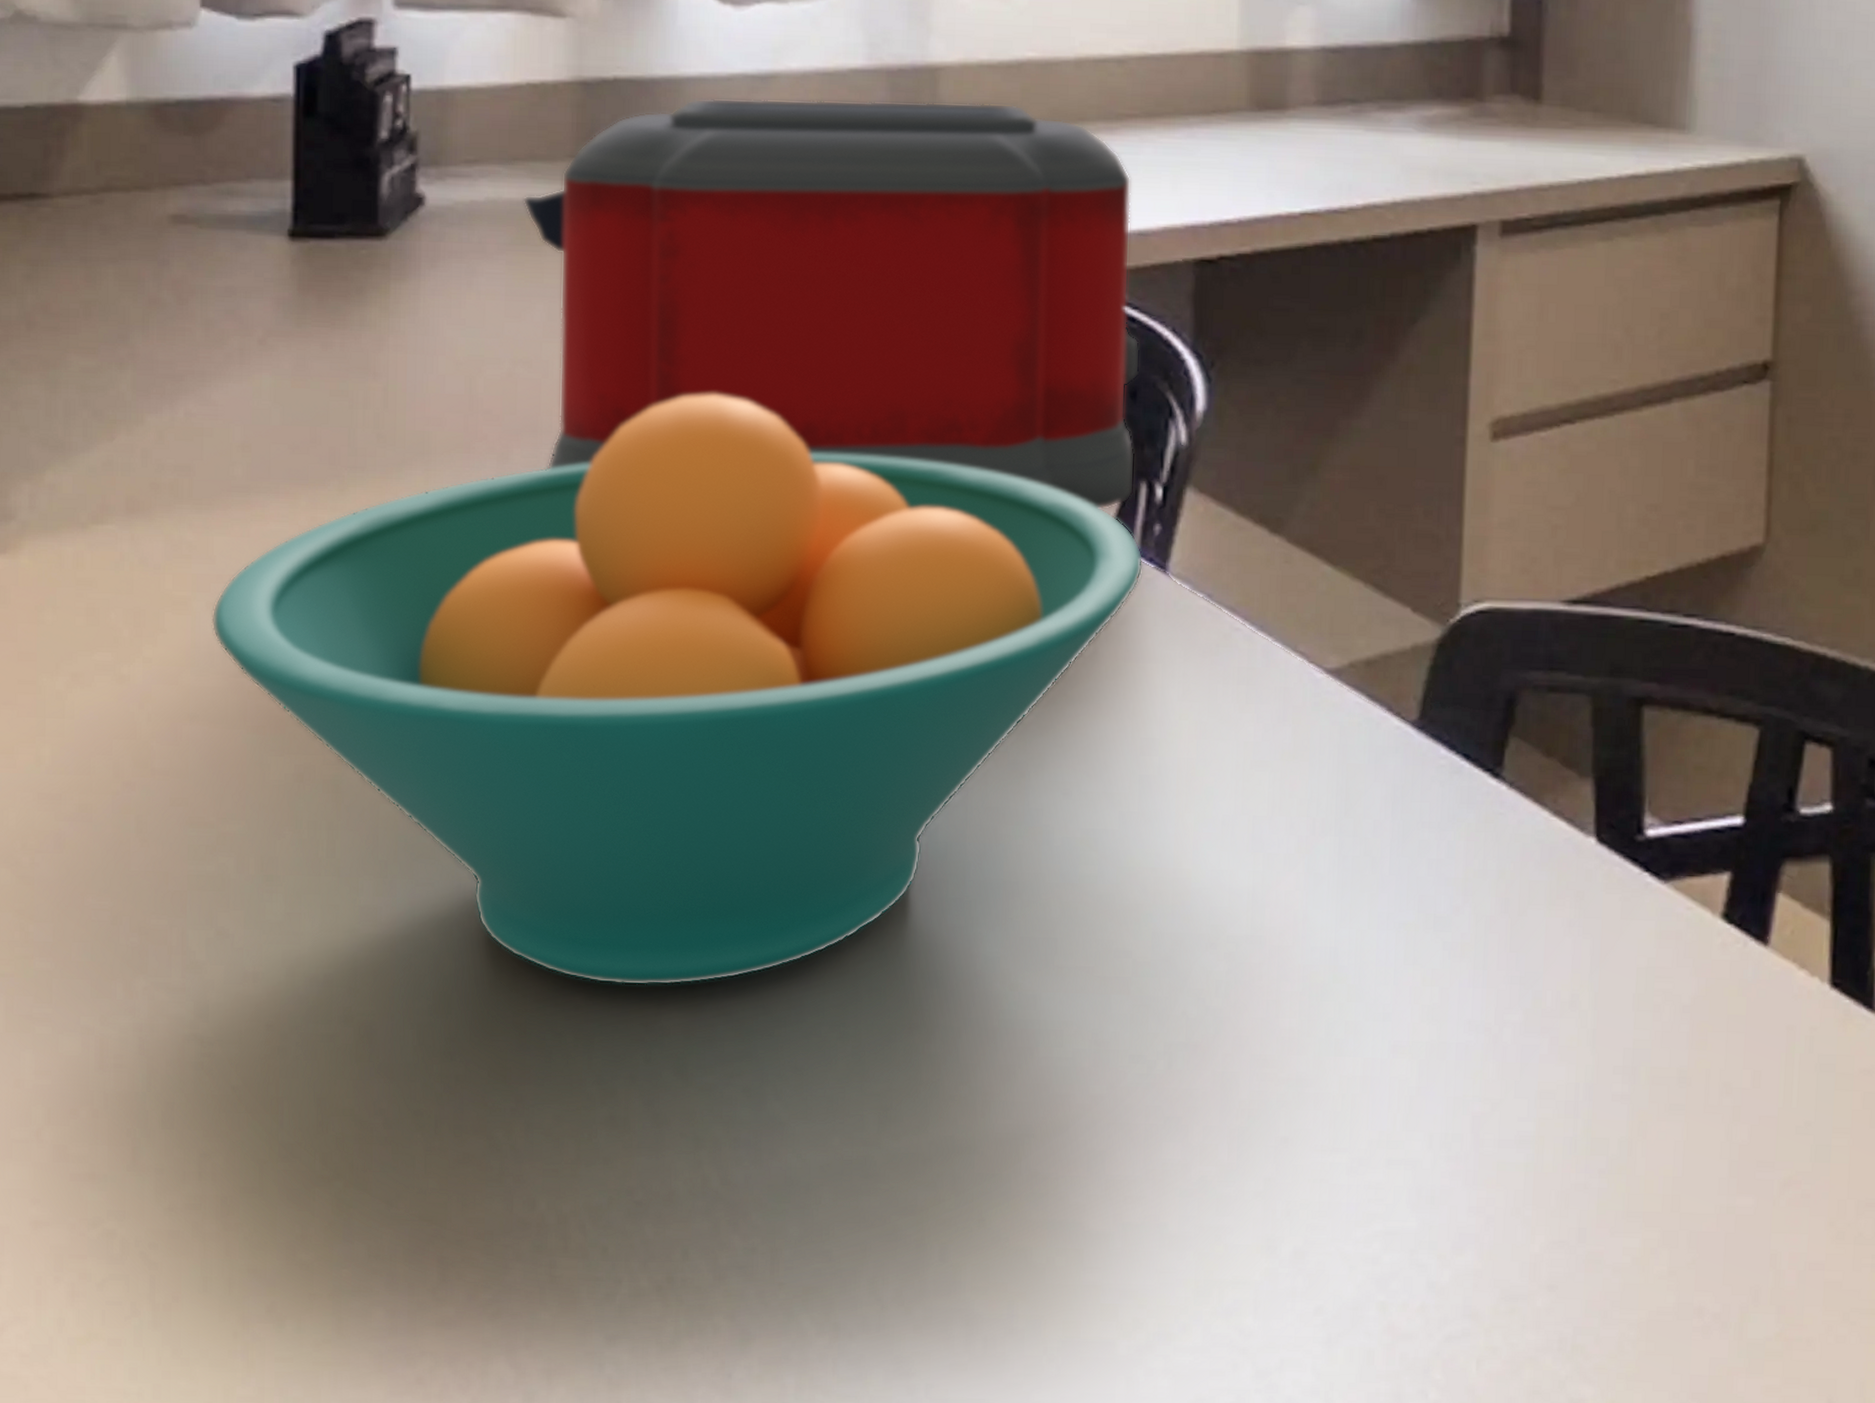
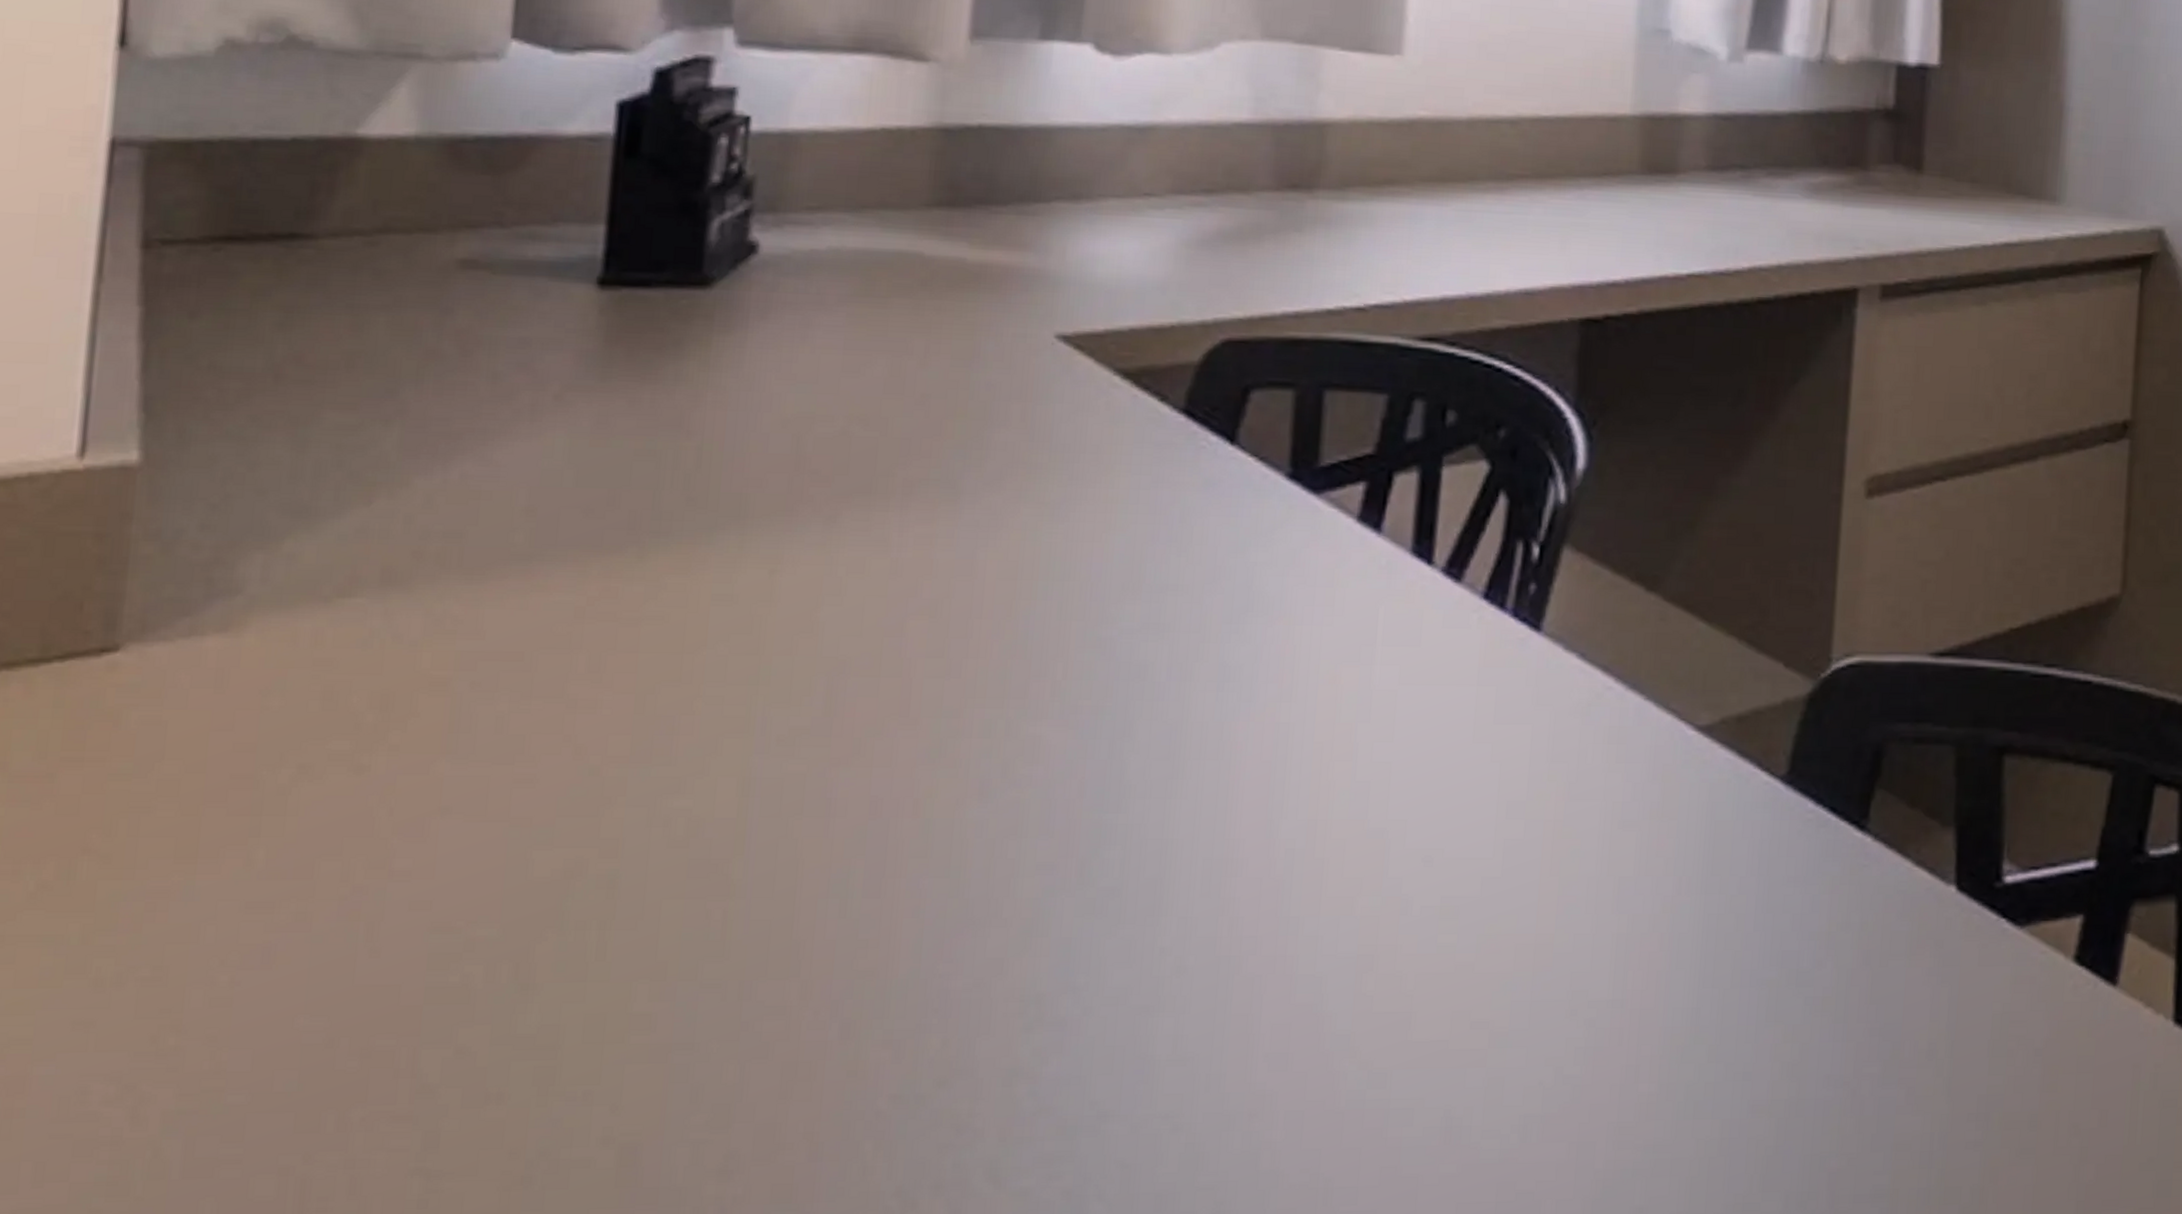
fruit bowl: present [211,394,1144,986] -> none [474,453,1517,1086]
toaster: present [523,98,1141,509] -> none [869,148,1522,569]

